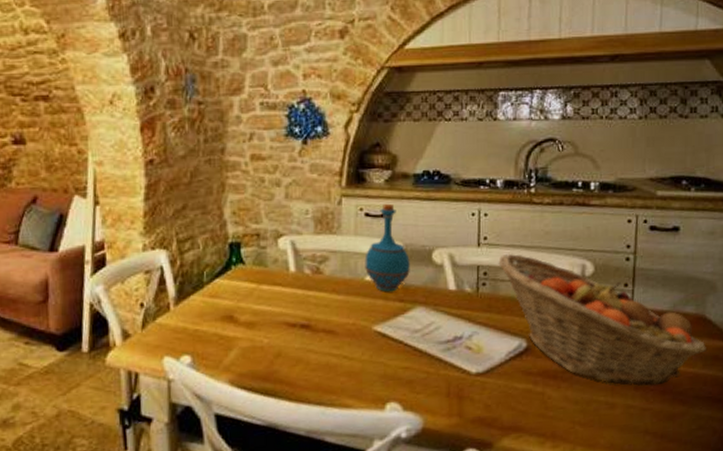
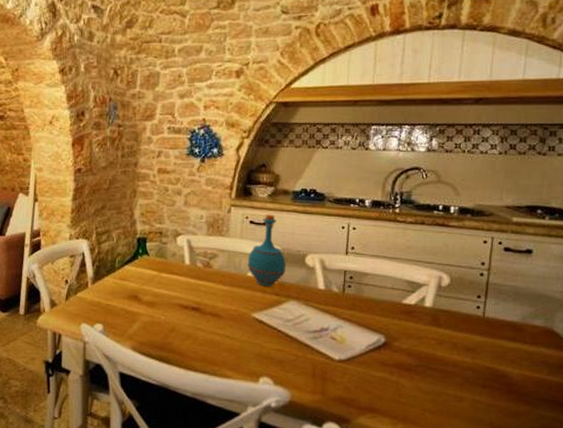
fruit basket: present [498,253,707,386] -> none [363,262,554,386]

